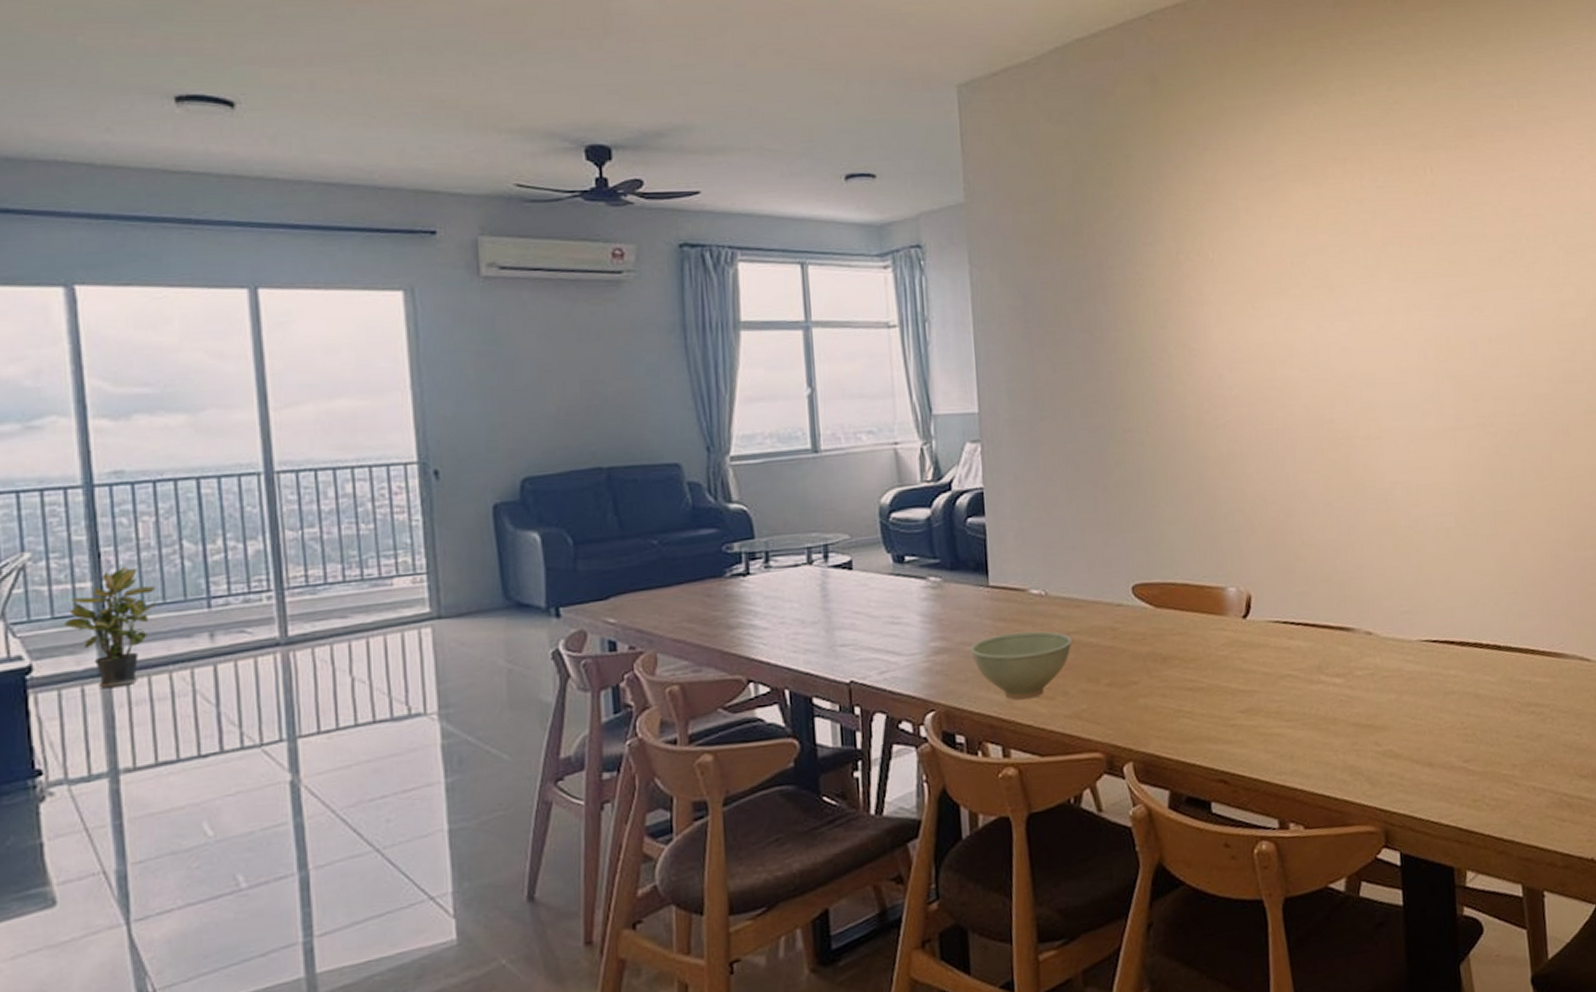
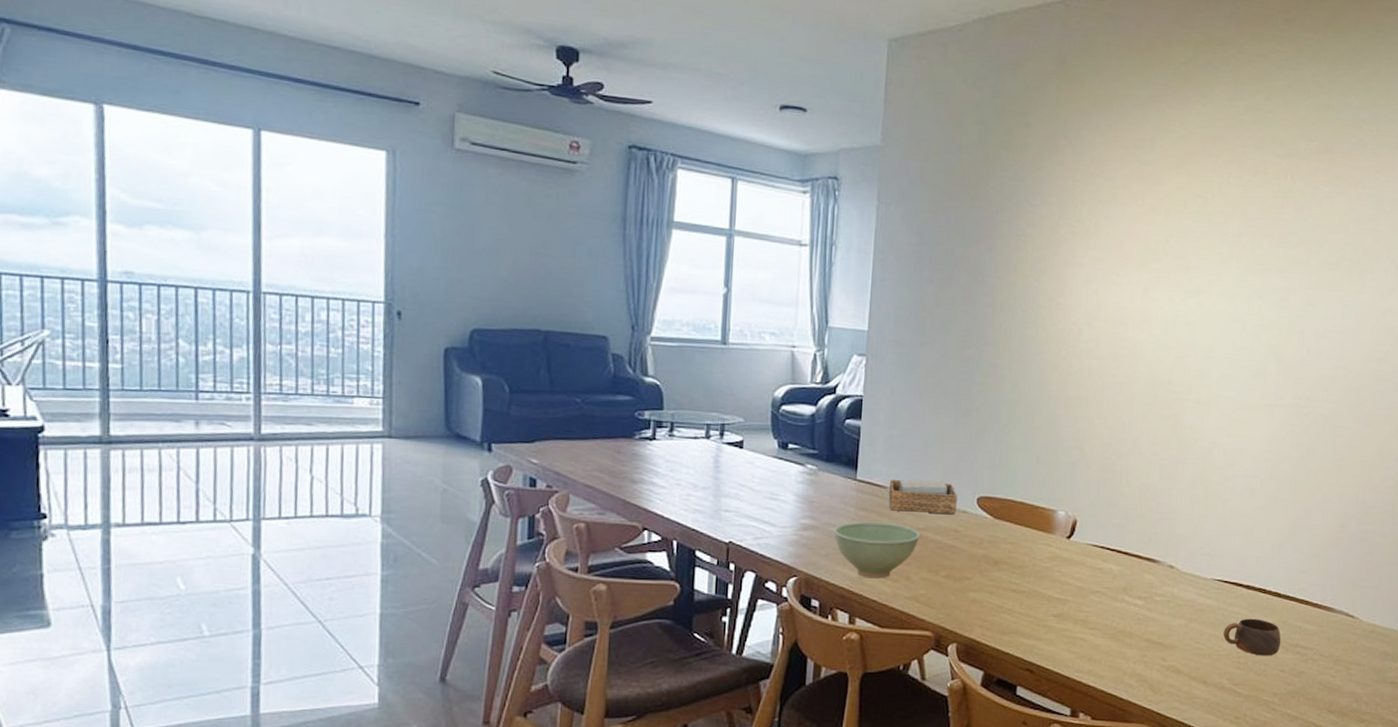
potted plant: present [63,566,157,689] -> none [73,354,153,455]
napkin holder: none [1027,573,1110,616] -> present [888,479,958,515]
cup: none [1442,679,1511,723] -> present [1223,618,1281,656]

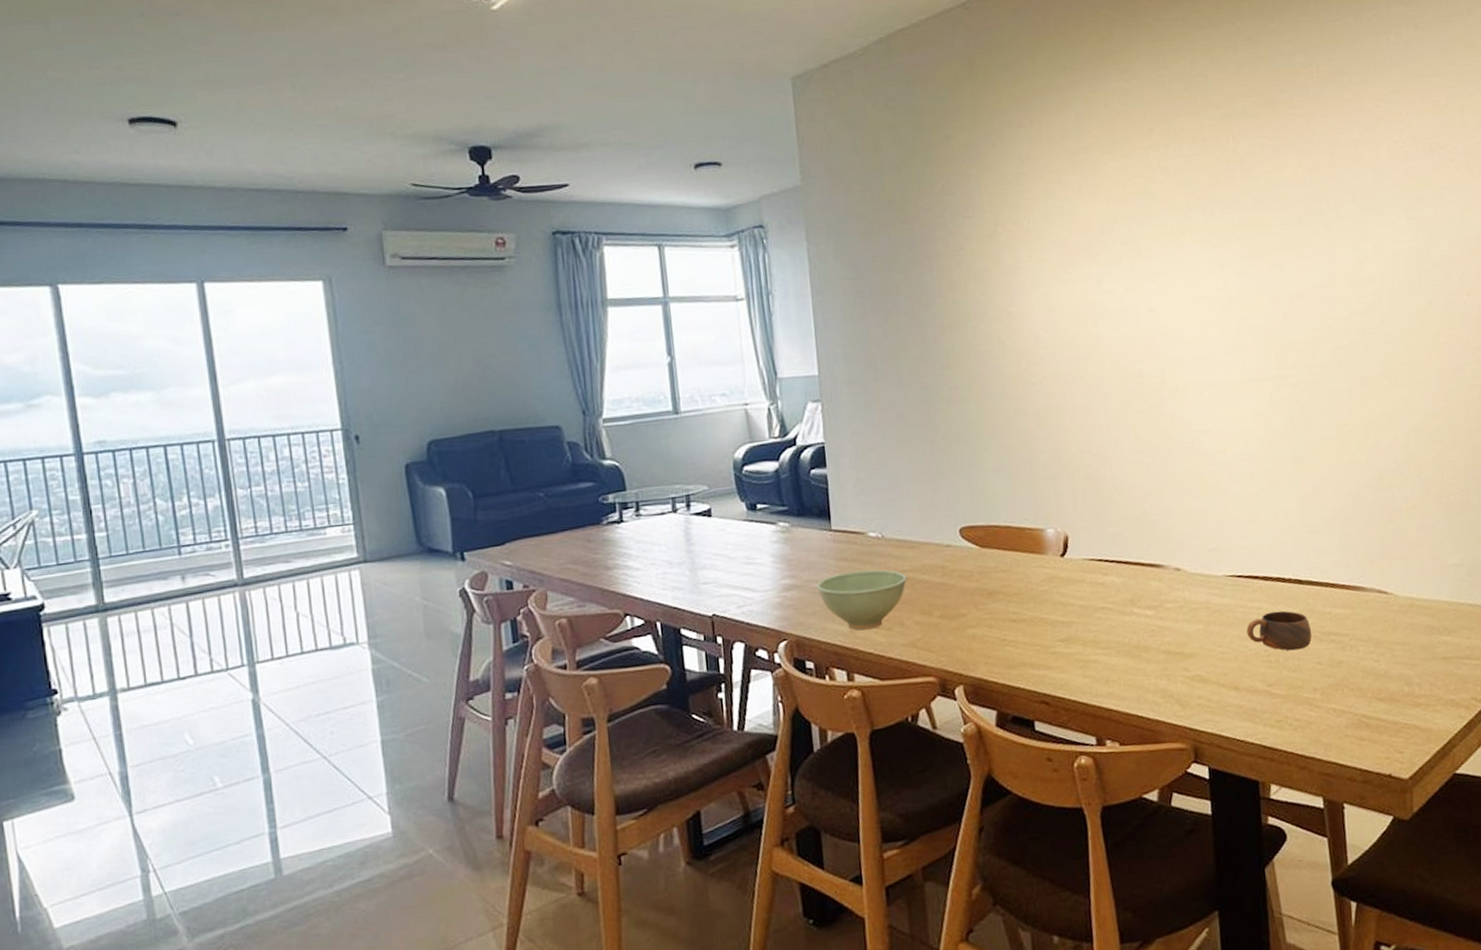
napkin holder: present [888,479,958,515] -> none [865,517,940,557]

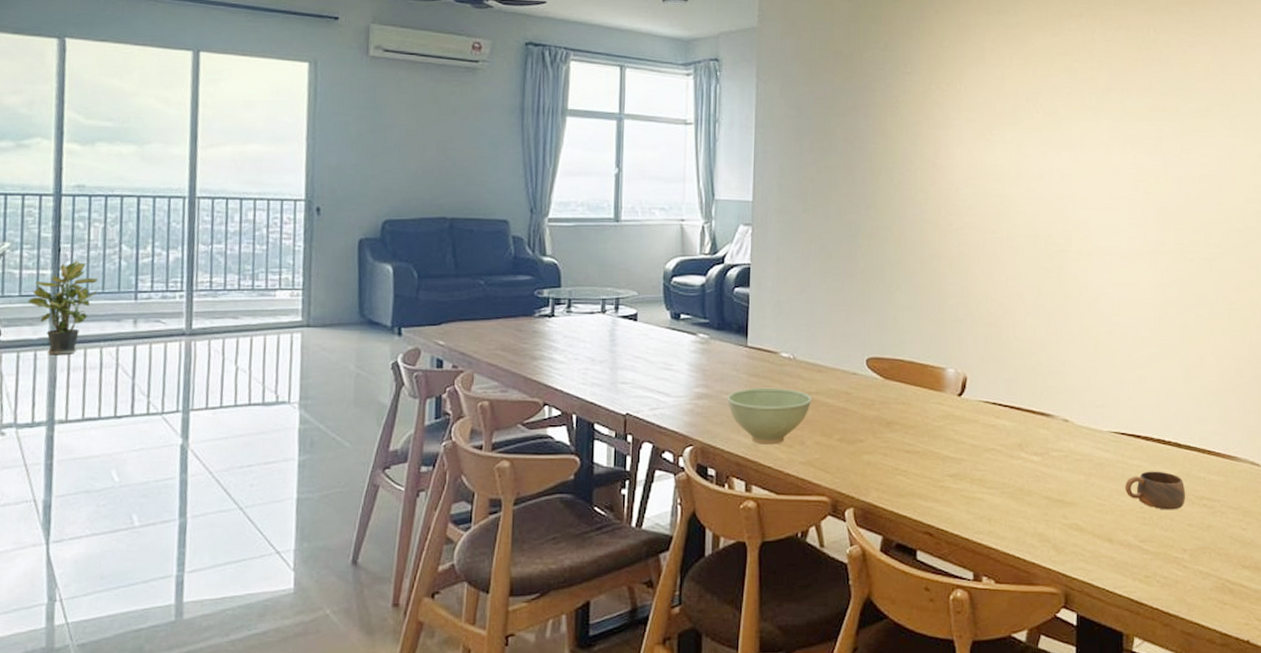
potted plant: none [66,521,139,623] -> present [27,261,98,356]

